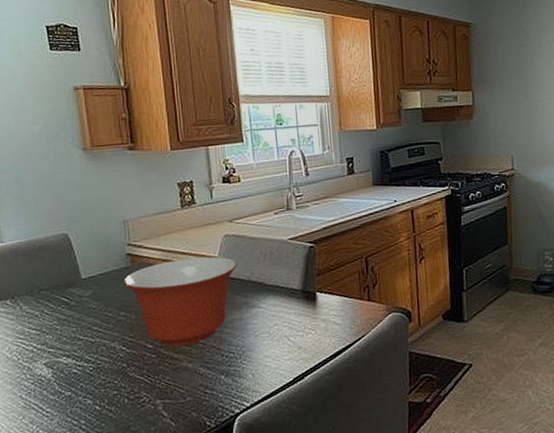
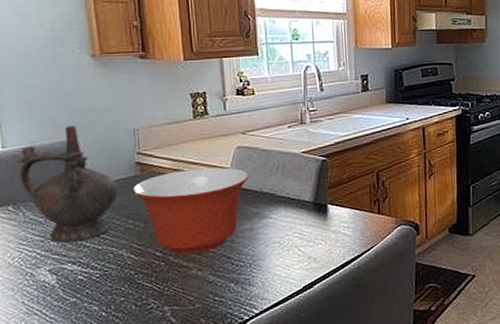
ceremonial vessel: none [14,219,111,336] -> present [17,126,120,243]

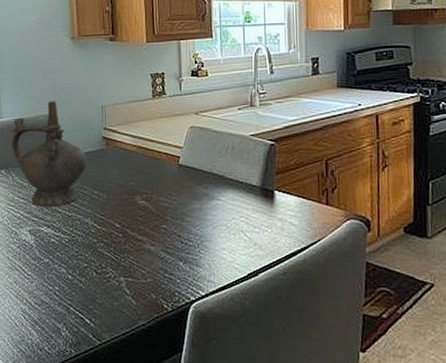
mixing bowl: present [132,167,250,255] -> none [98,146,201,229]

